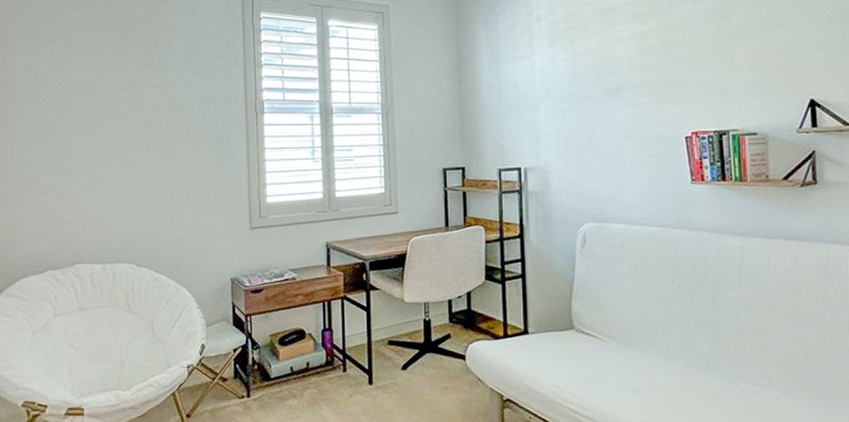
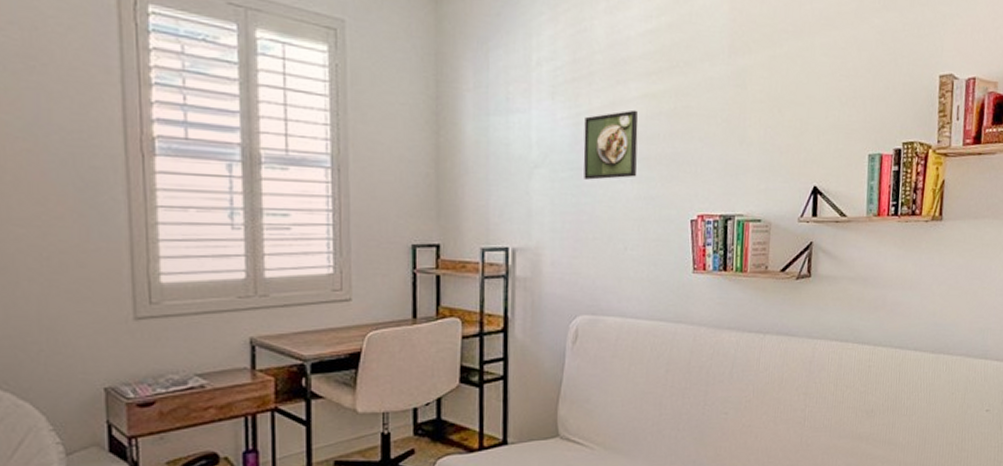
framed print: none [580,47,631,108] -> present [583,110,638,180]

